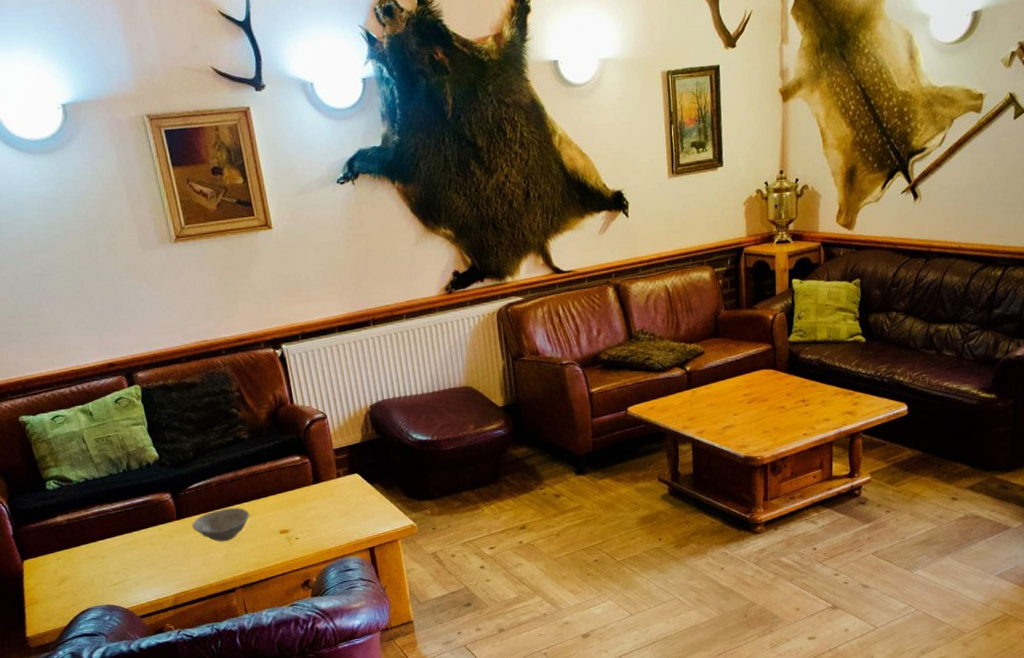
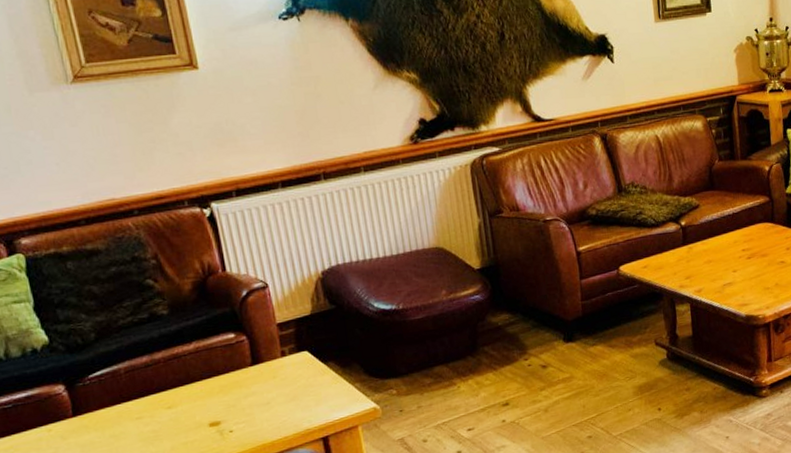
bowl: present [191,507,250,542] -> none [92,397,170,441]

